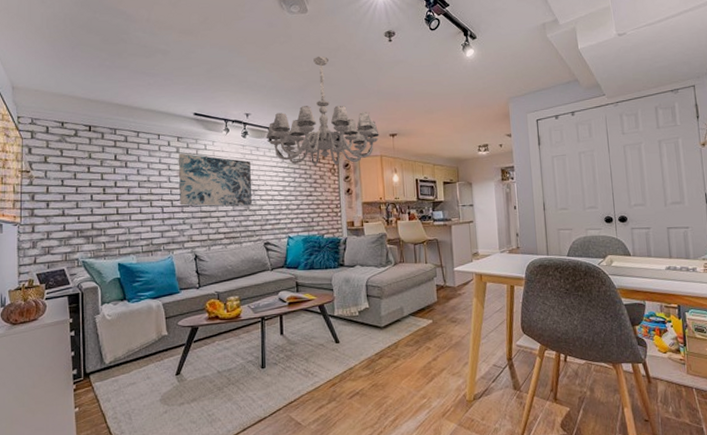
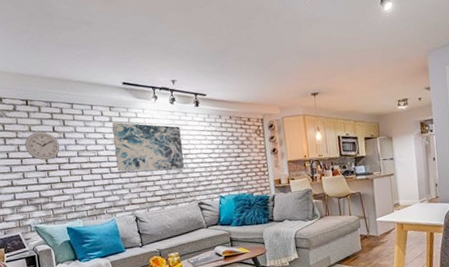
wall clock: none [83,159,121,190] -> present [25,132,60,161]
chandelier: present [267,56,379,166] -> none [193,18,301,128]

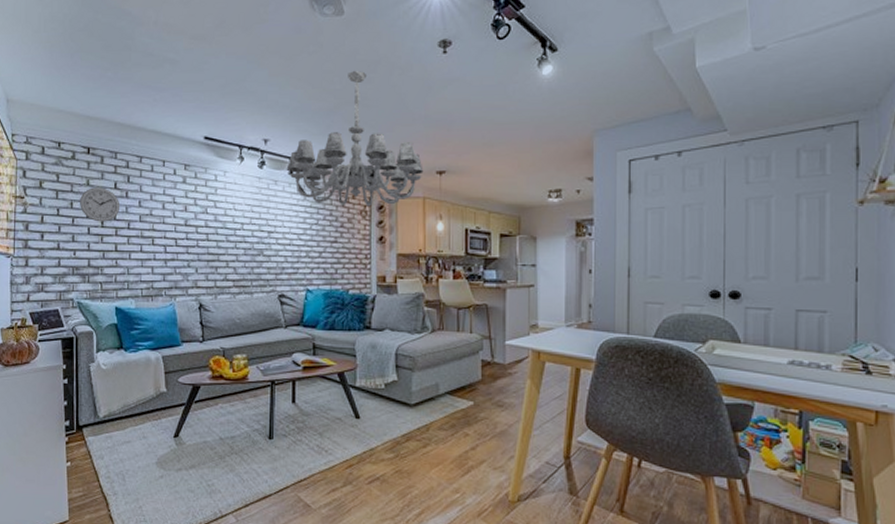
wall art: present [112,122,184,172] -> none [185,184,267,250]
chandelier: none [193,18,301,128] -> present [287,70,424,207]

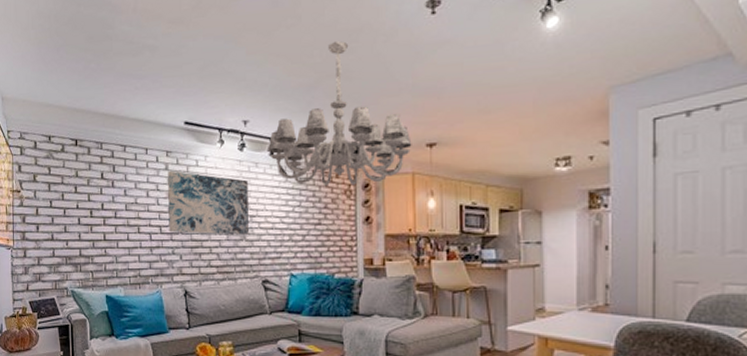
wall clock: present [80,187,121,222] -> none [70,178,107,212]
wall art: none [185,184,267,250] -> present [168,170,249,235]

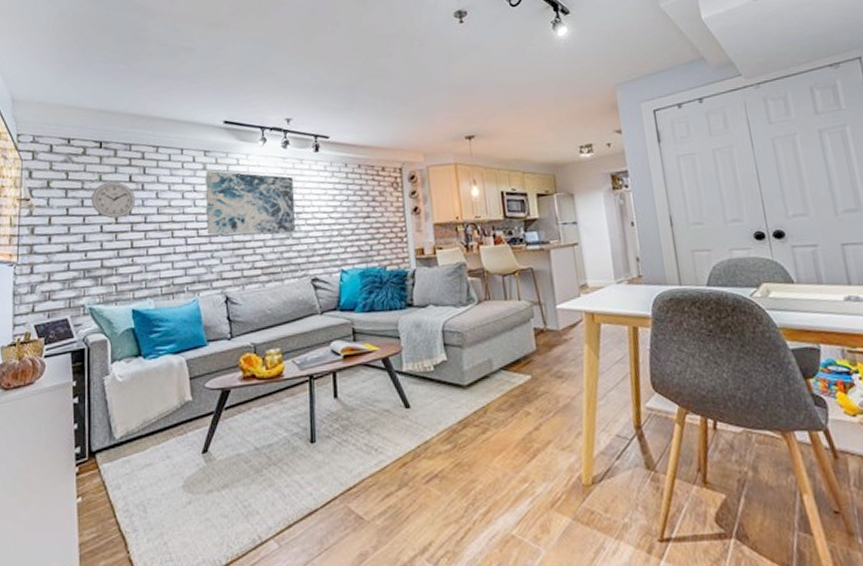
wall clock: none [70,178,107,212] -> present [92,182,136,219]
chandelier: present [268,40,412,187] -> none [312,44,452,180]

